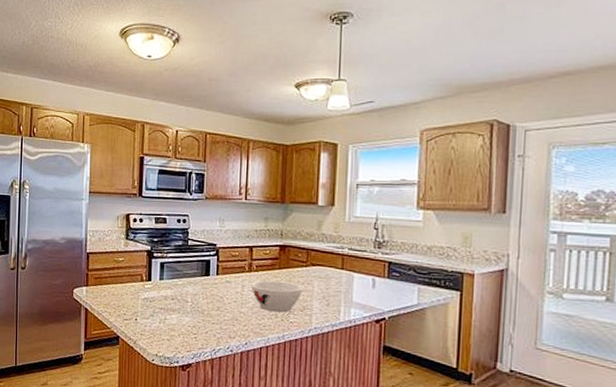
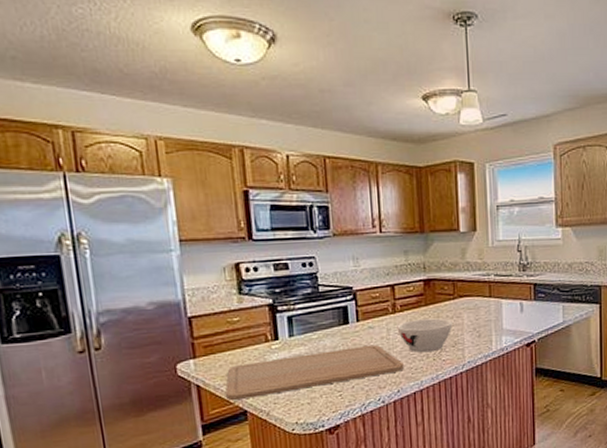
chopping board: none [104,296,254,327] -> present [224,344,404,401]

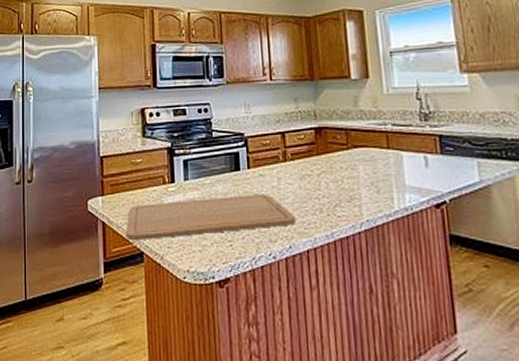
bowl: present [397,318,453,353] -> none [288,169,347,206]

